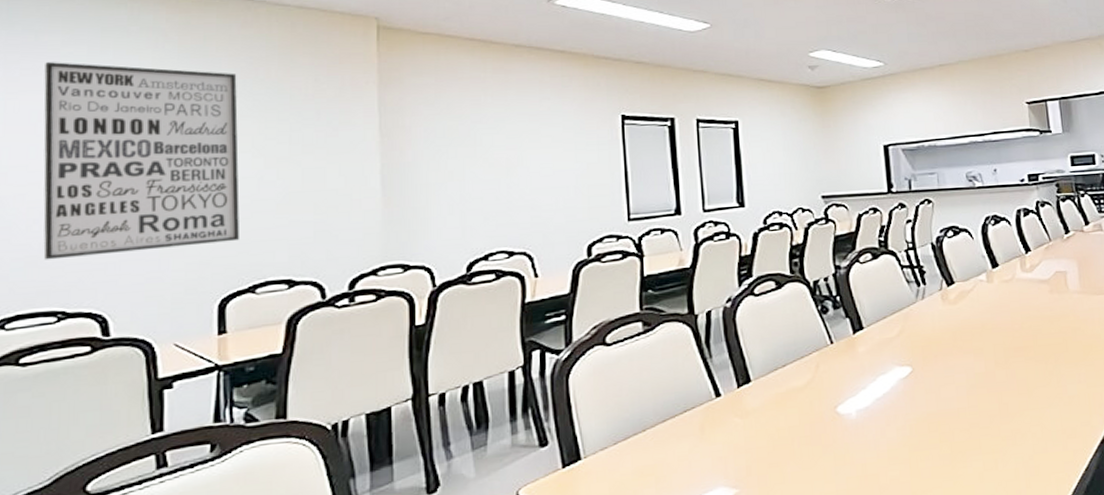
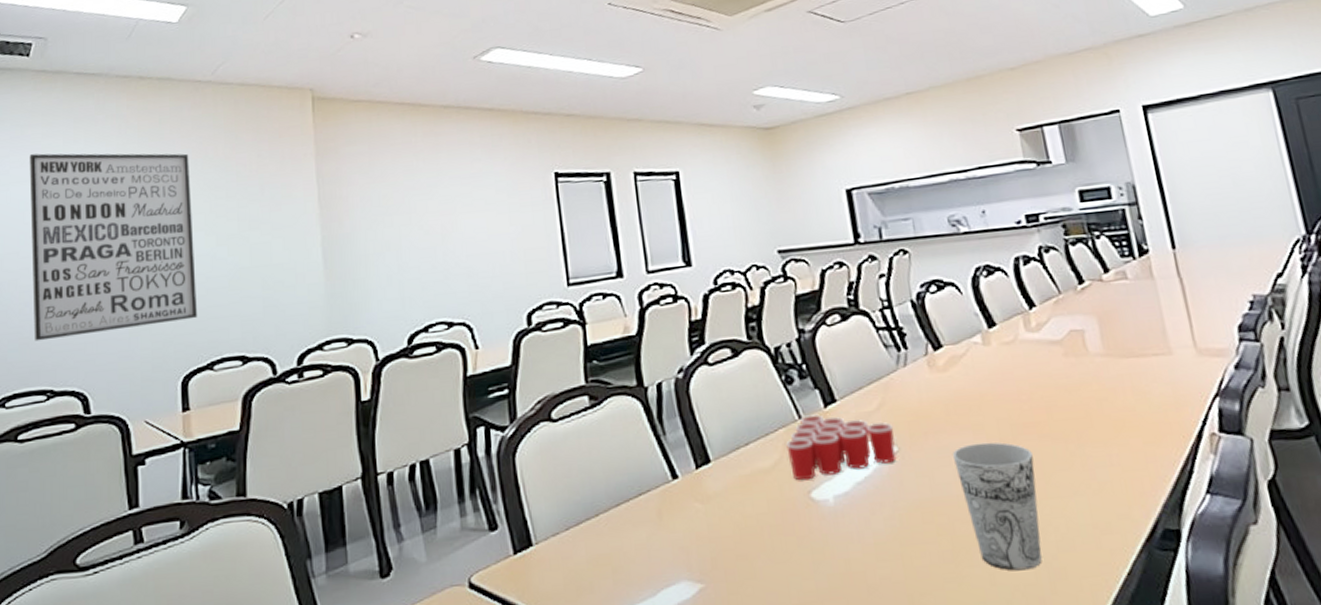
cup: none [818,340,911,398] -> present [786,414,897,481]
cup: none [956,363,1021,470] -> present [952,442,1042,571]

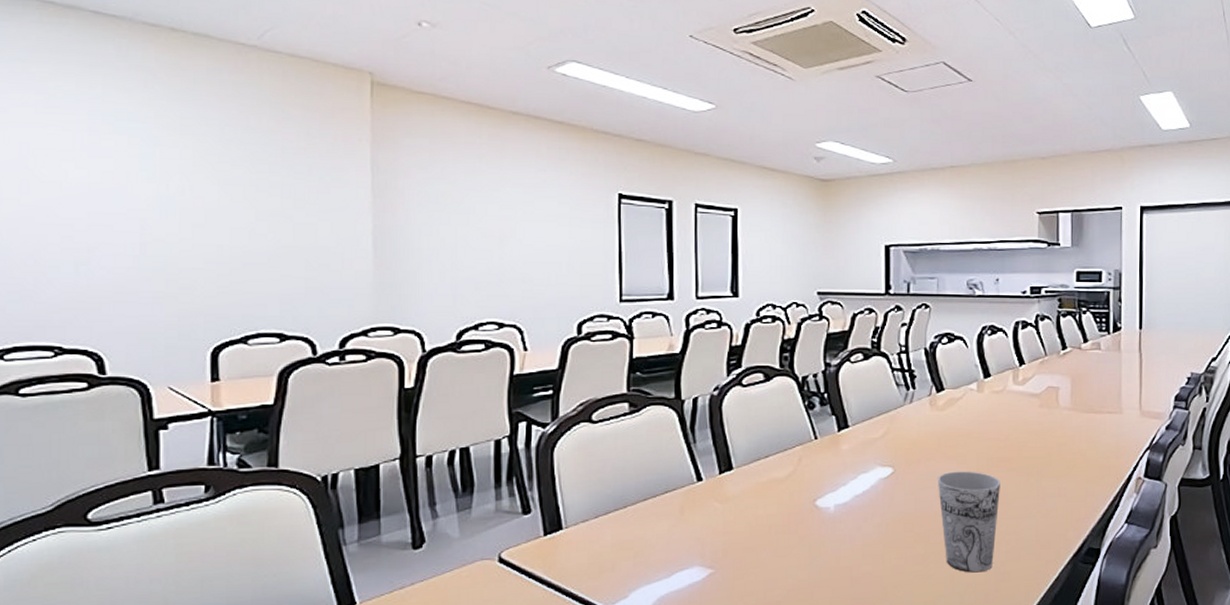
wall art: present [29,153,197,342] -> none [33,94,231,296]
cup: present [786,414,897,481] -> none [801,437,893,491]

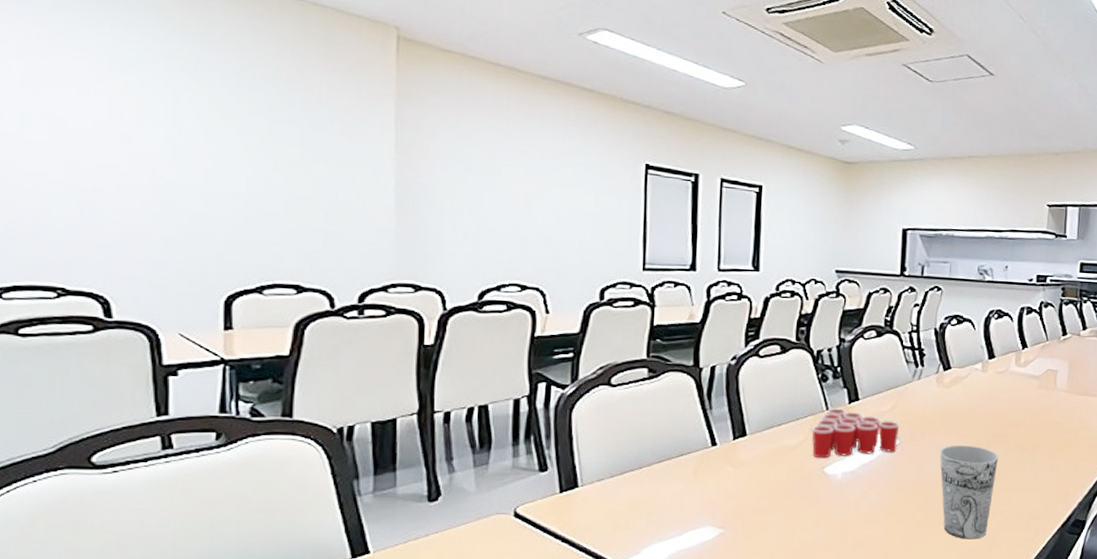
cup: none [801,437,893,491] -> present [812,408,900,458]

